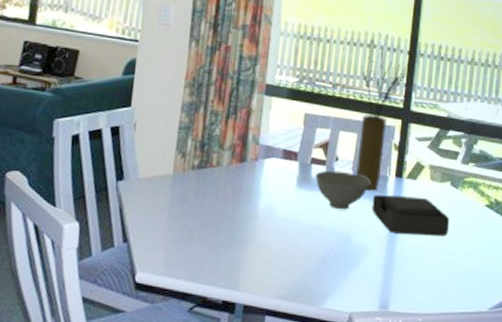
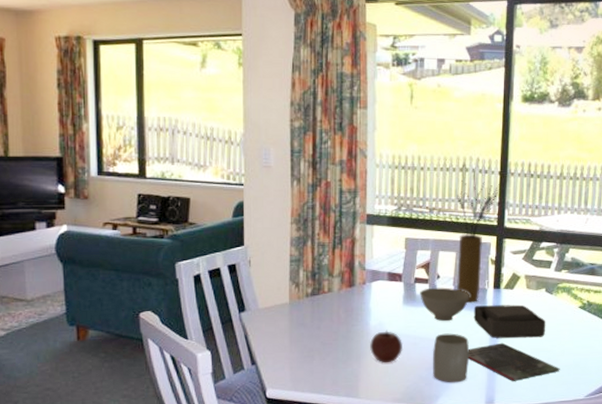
fruit: none [256,214,294,252] -> present [370,330,404,362]
mug: none [323,223,365,282] -> present [433,333,470,383]
magazine: none [362,239,463,285] -> present [468,342,560,381]

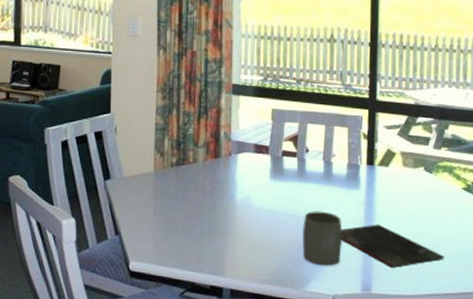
fruit: present [370,330,404,362] -> none [236,204,271,239]
bowl: present [420,287,470,322] -> none [288,161,342,199]
vase: present [457,175,500,303] -> none [325,46,371,179]
napkin holder: present [473,304,546,338] -> none [346,183,427,220]

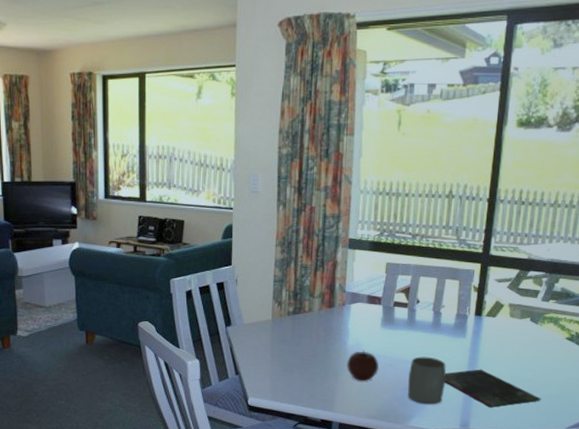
fruit: none [236,204,271,239] -> present [347,350,380,381]

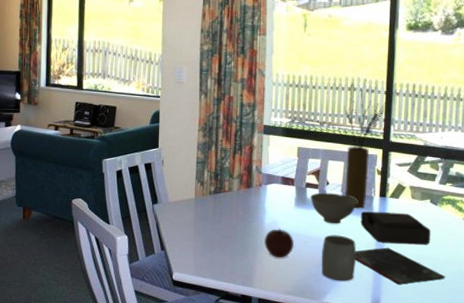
bowl: none [398,312,450,345] -> present [310,192,358,224]
vase: none [437,201,488,328] -> present [345,94,386,208]
napkin holder: none [452,332,529,366] -> present [360,211,431,245]

